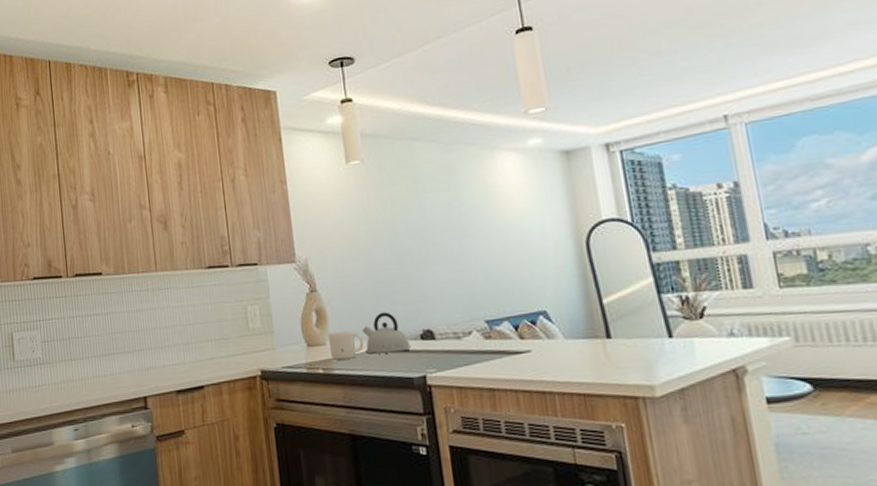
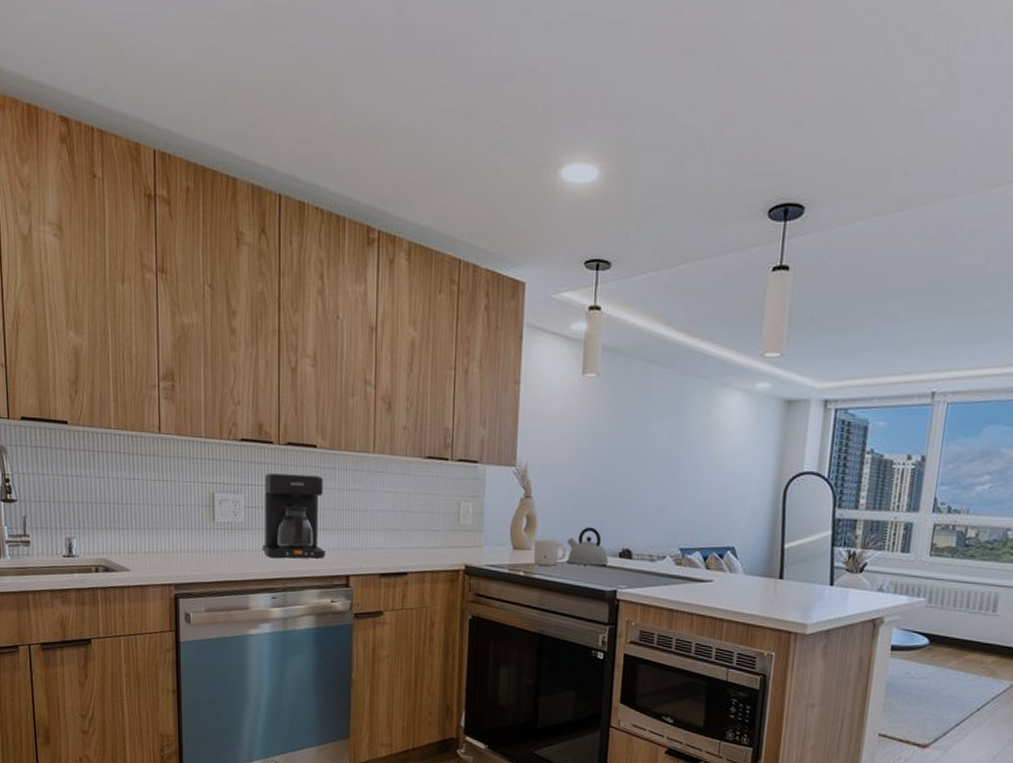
coffee maker: none [57,301,121,389] -> present [262,473,325,559]

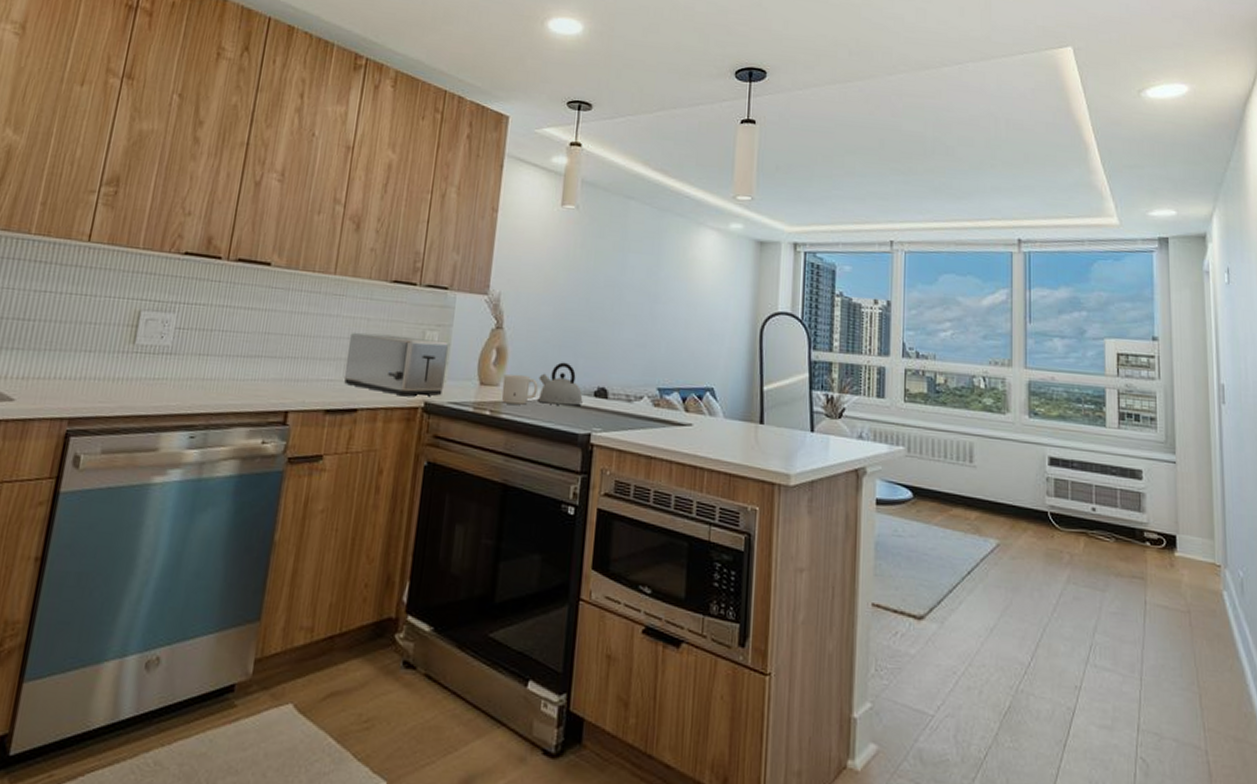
coffee maker: present [262,473,325,559] -> none [187,291,273,391]
toaster: none [392,505,483,561] -> present [343,332,449,397]

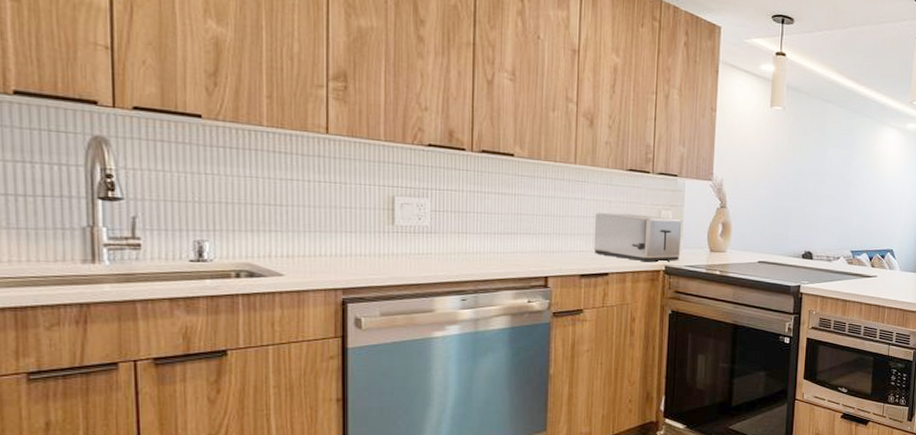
mug: present [501,373,538,405] -> none [728,242,757,266]
kettle: present [538,362,583,406] -> none [758,233,793,265]

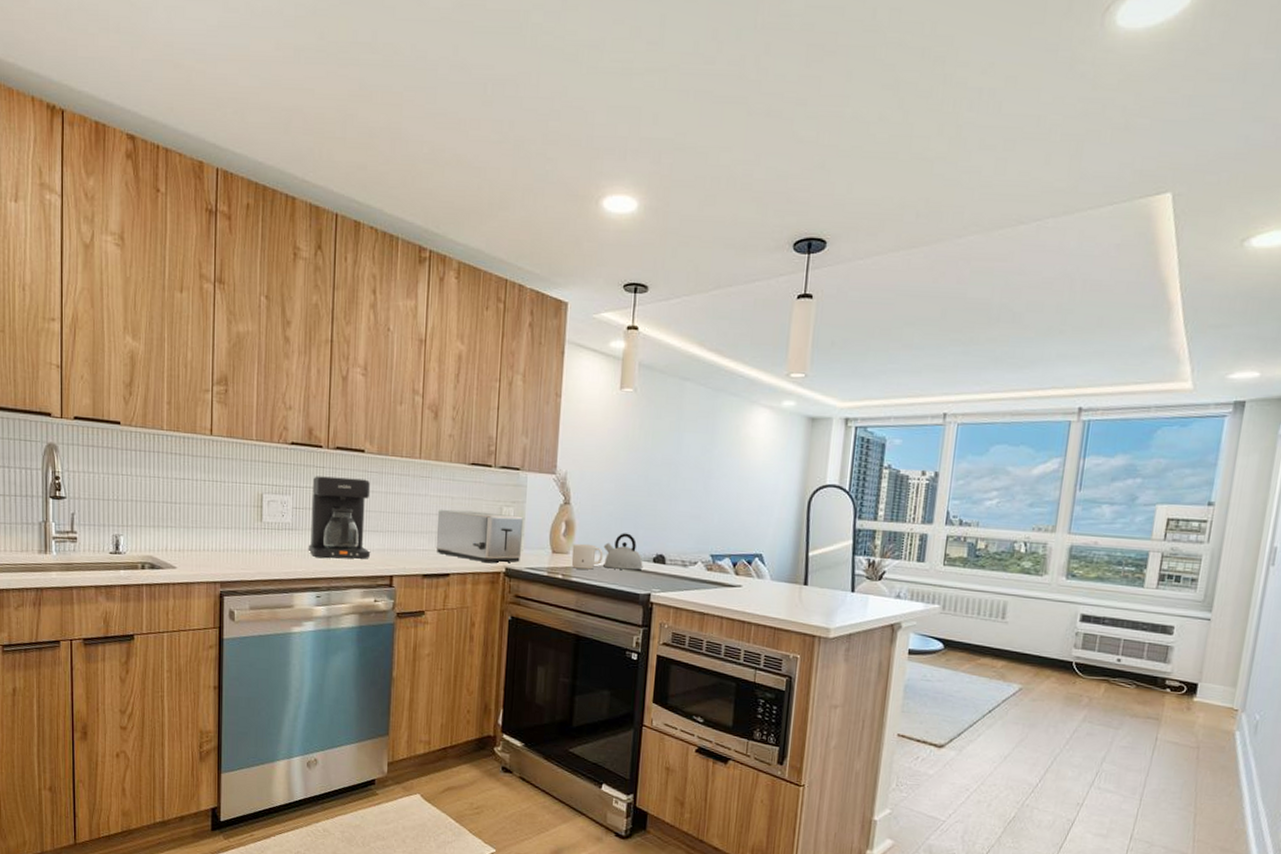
coffee maker: none [450,179,522,262] -> present [308,476,370,559]
mug: none [728,242,757,266] -> present [571,543,603,570]
kettle: none [758,233,793,265] -> present [603,533,643,570]

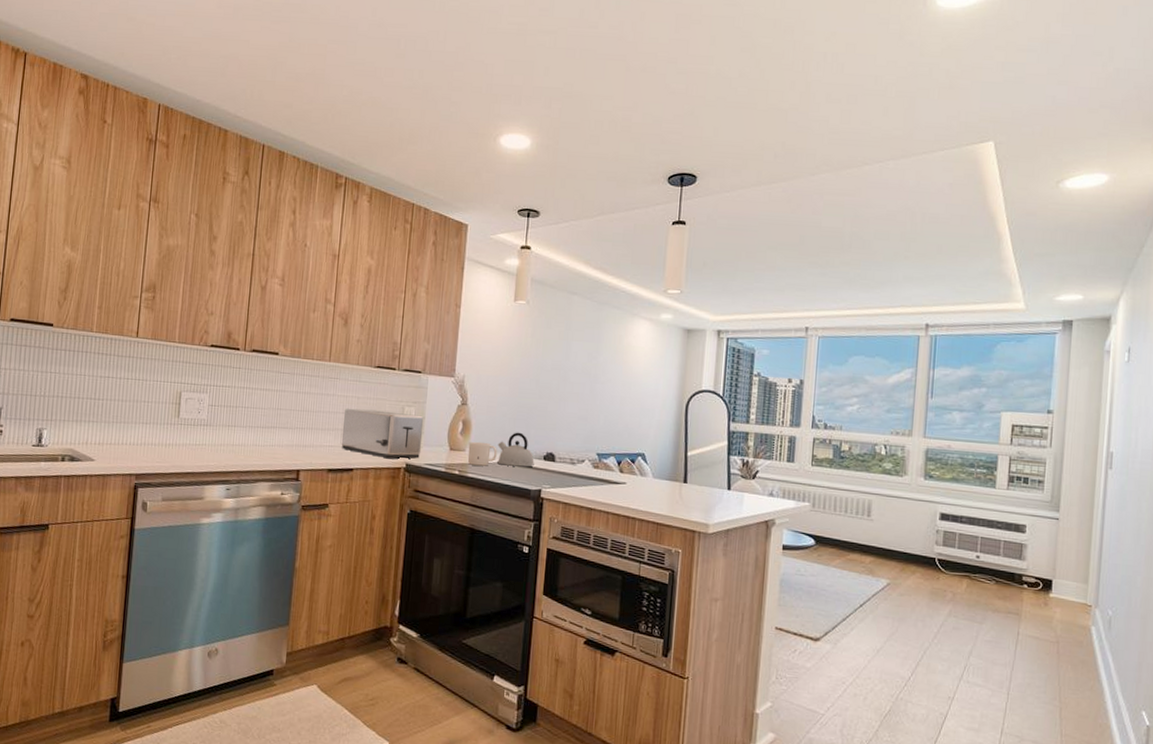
coffee maker: present [308,476,370,559] -> none [221,376,282,454]

